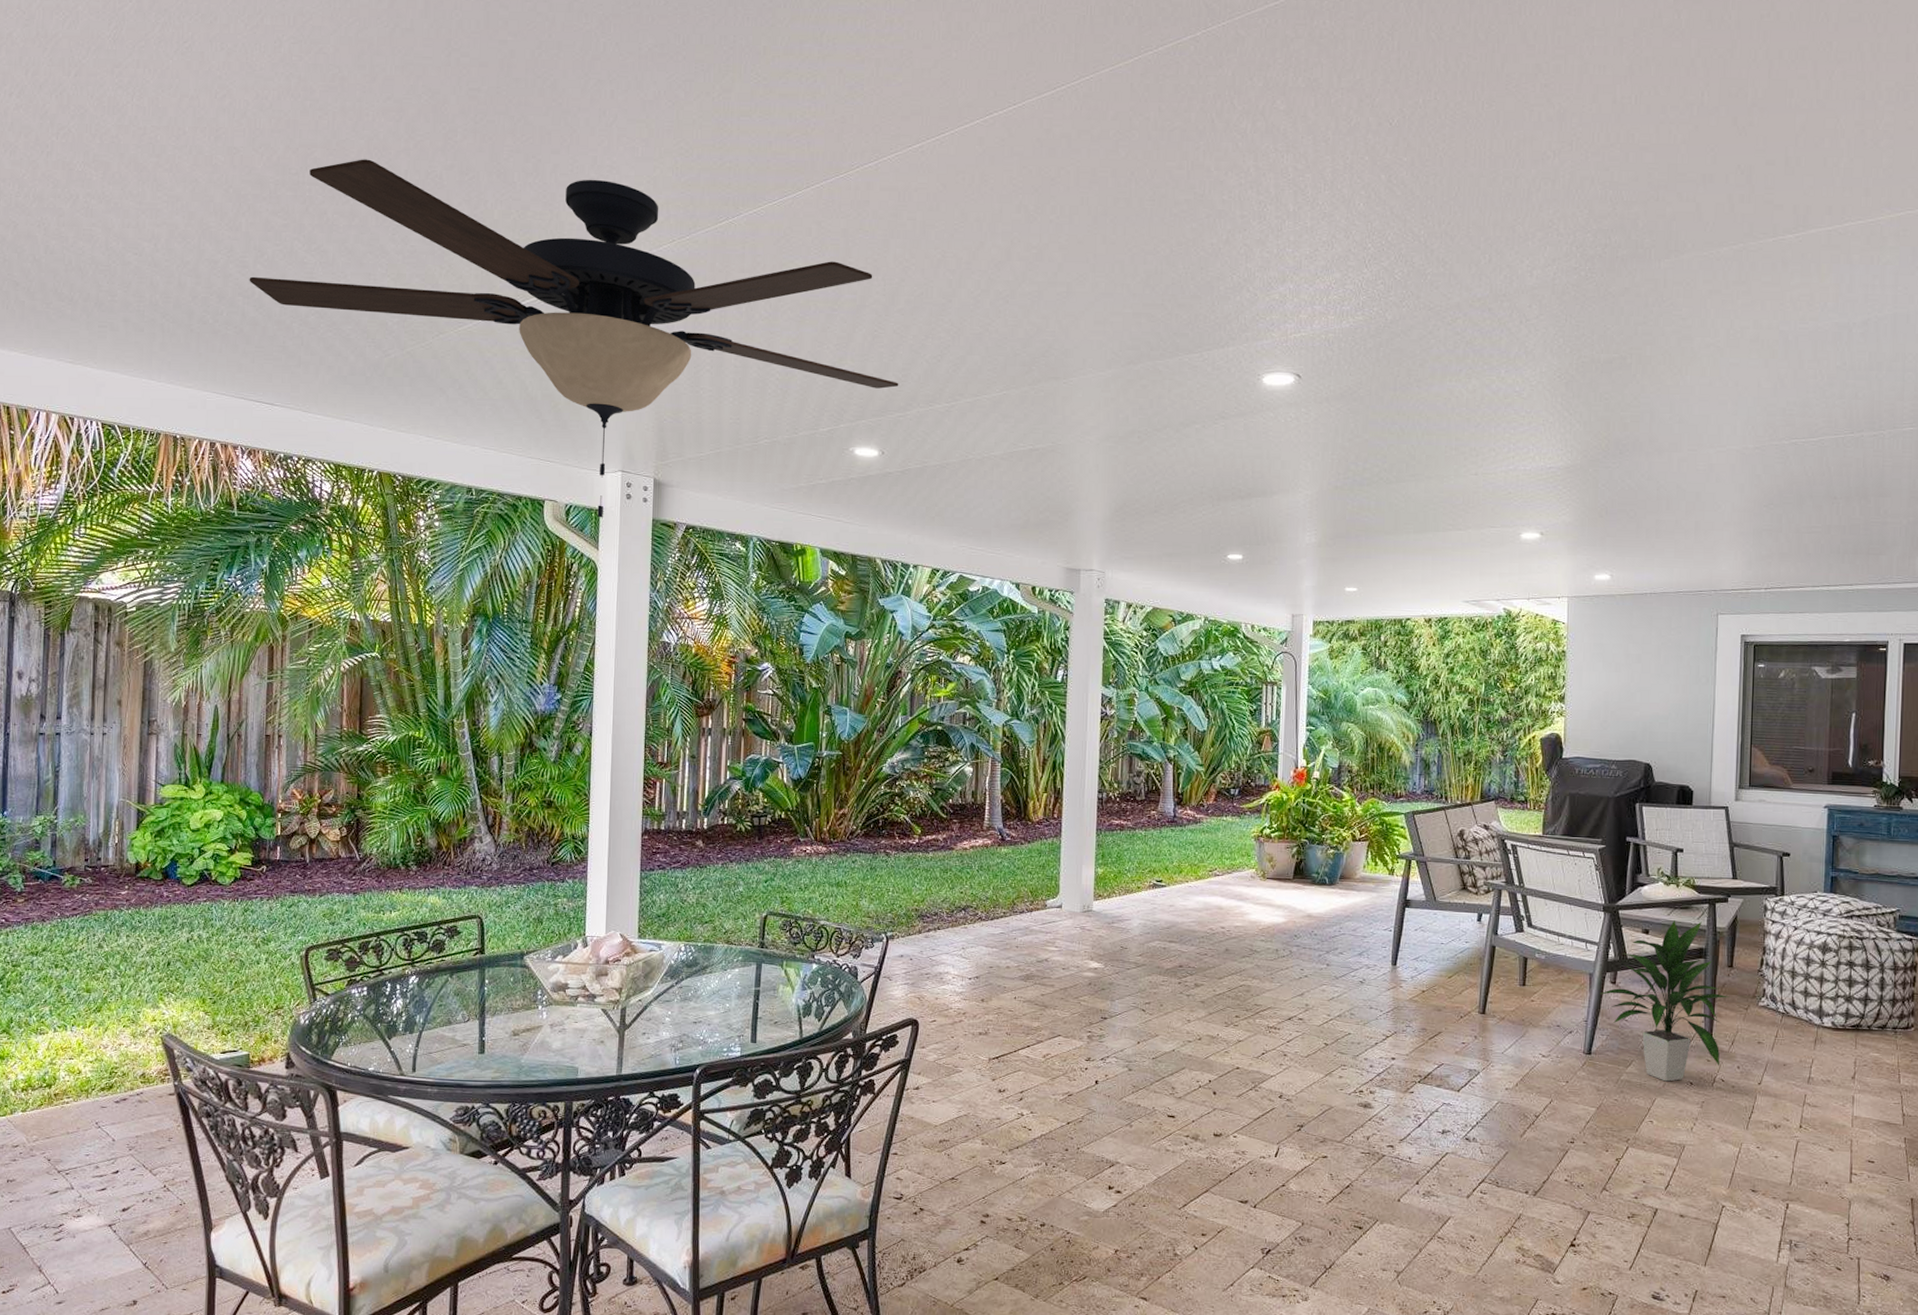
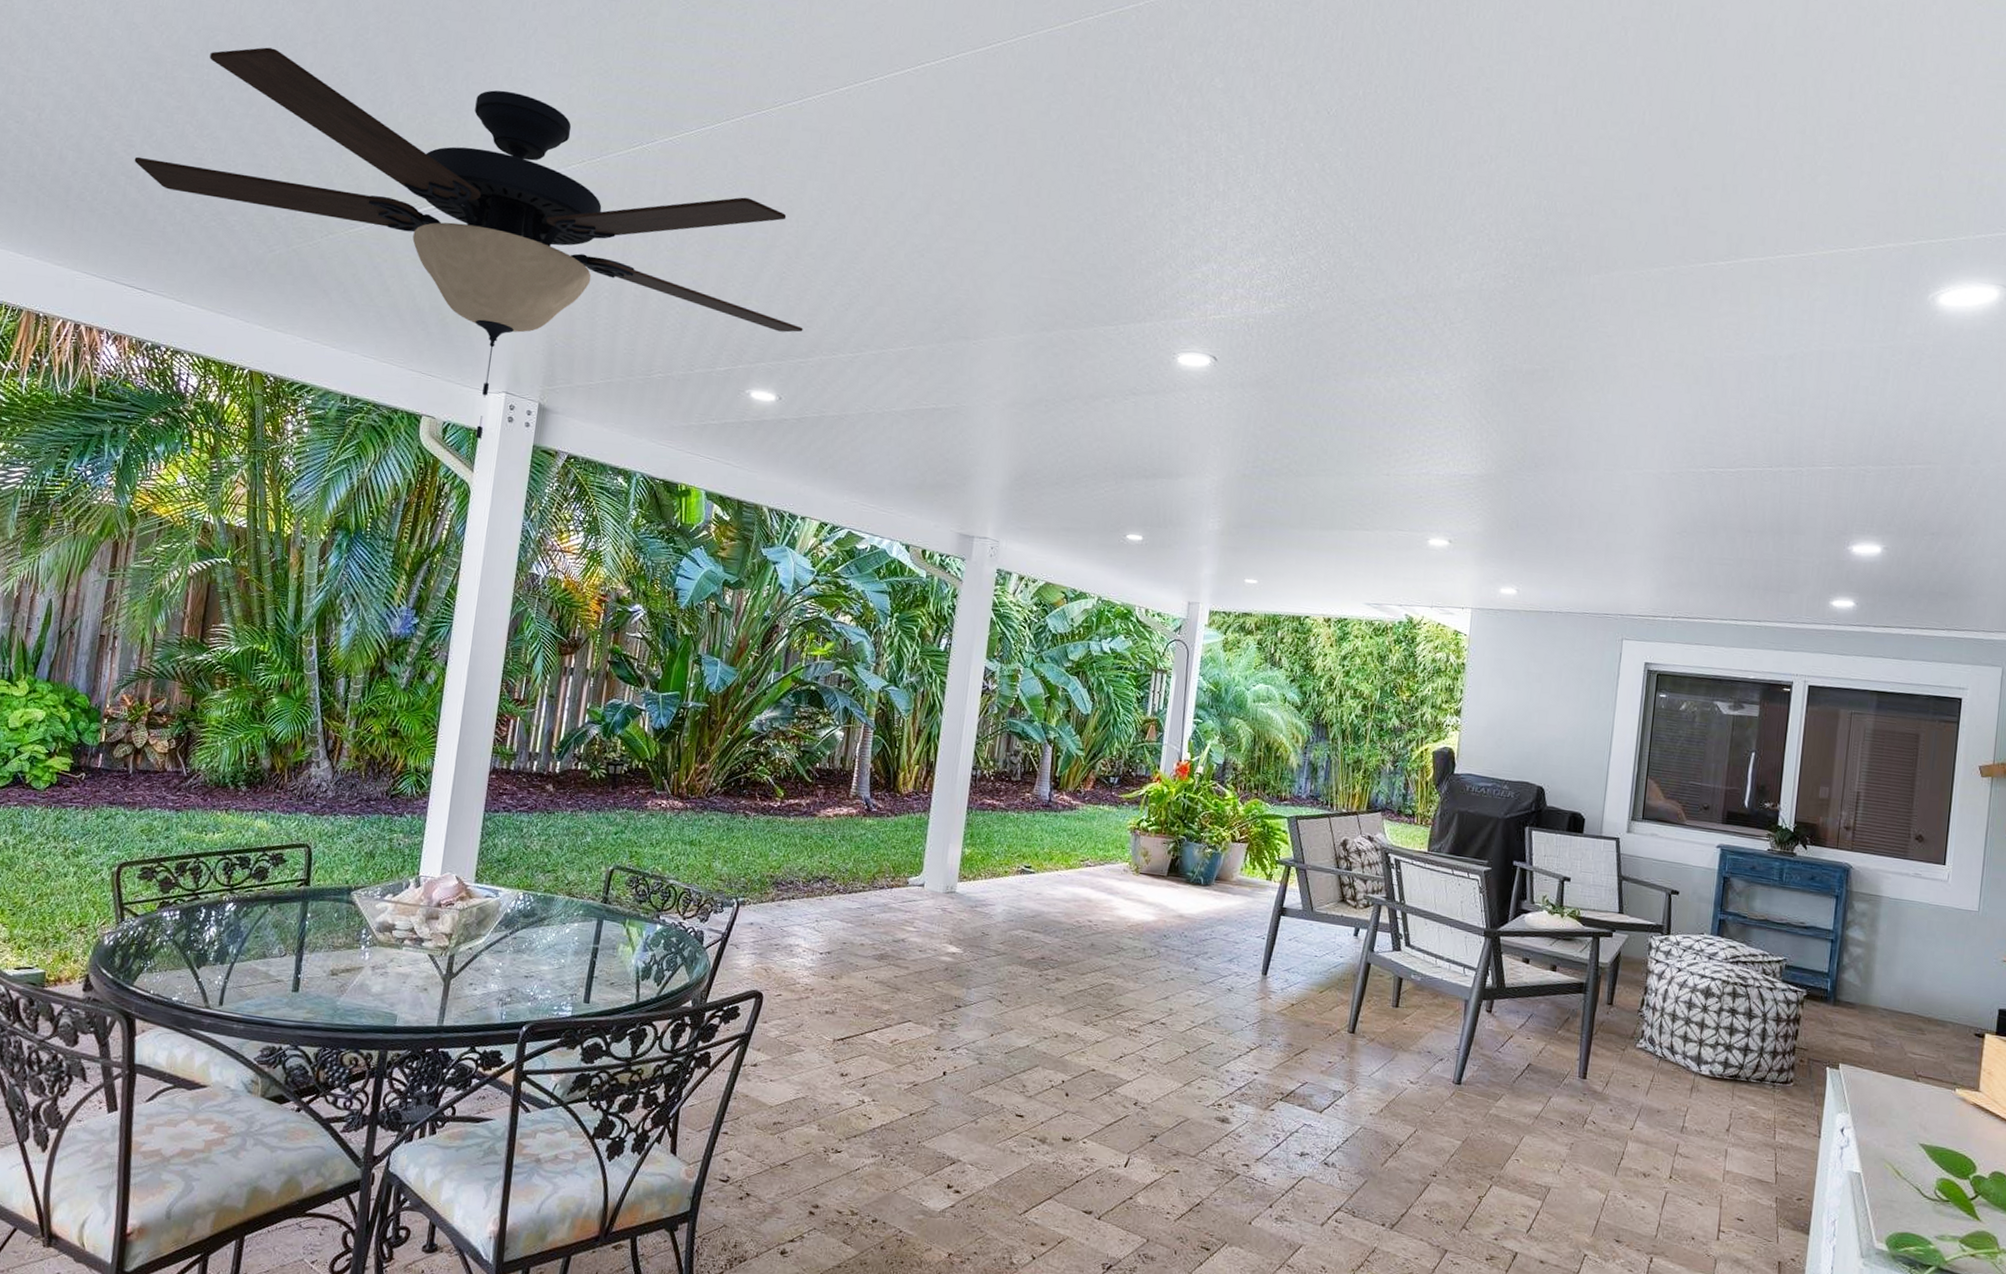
indoor plant: present [1600,920,1730,1082] -> none [1474,951,1607,1120]

